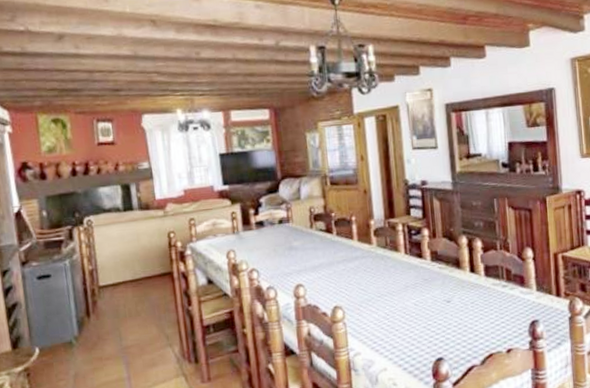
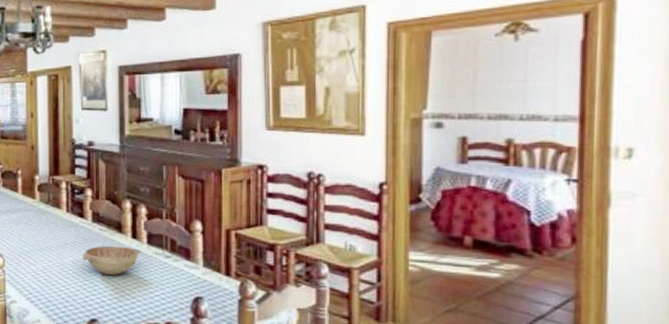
decorative bowl: none [424,282,480,312] -> present [82,245,141,275]

